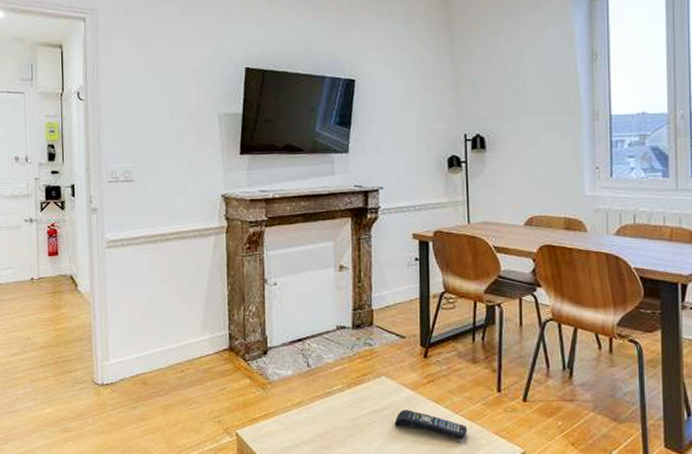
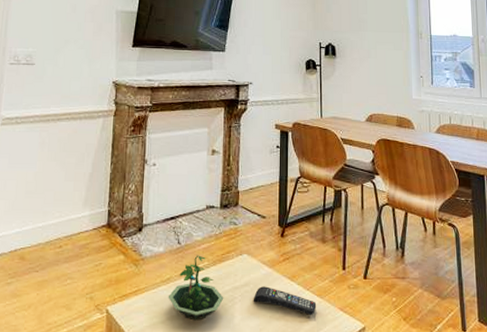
terrarium: none [300,378,362,444] -> present [168,255,224,321]

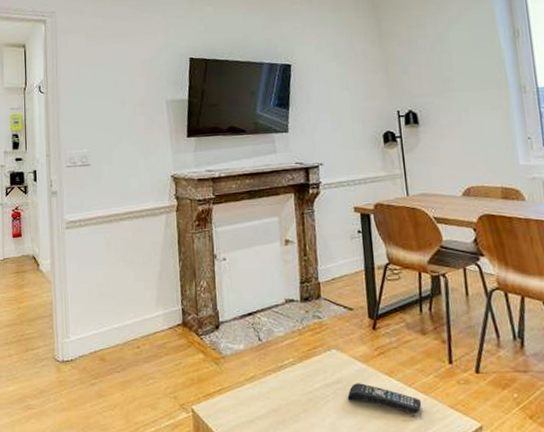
terrarium: present [168,255,224,321] -> none [254,351,315,420]

